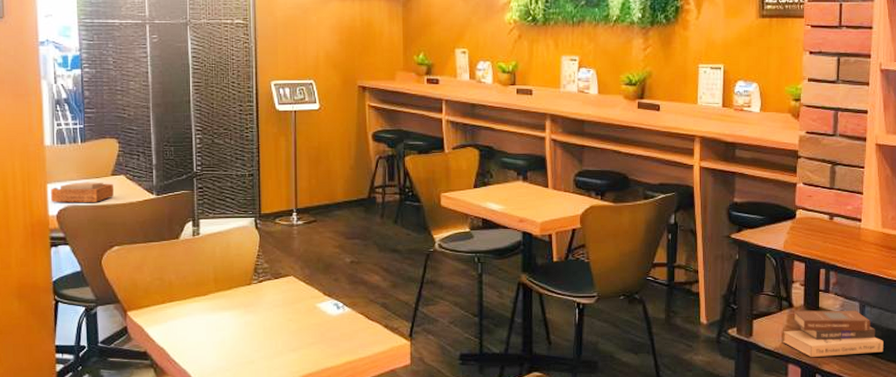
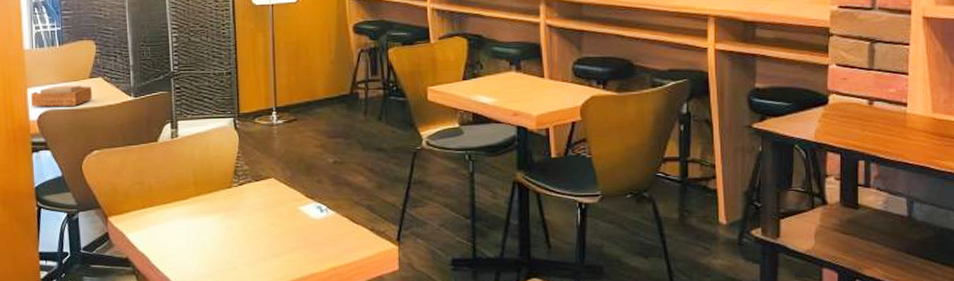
books: present [783,310,884,358] -> none [816,207,937,261]

